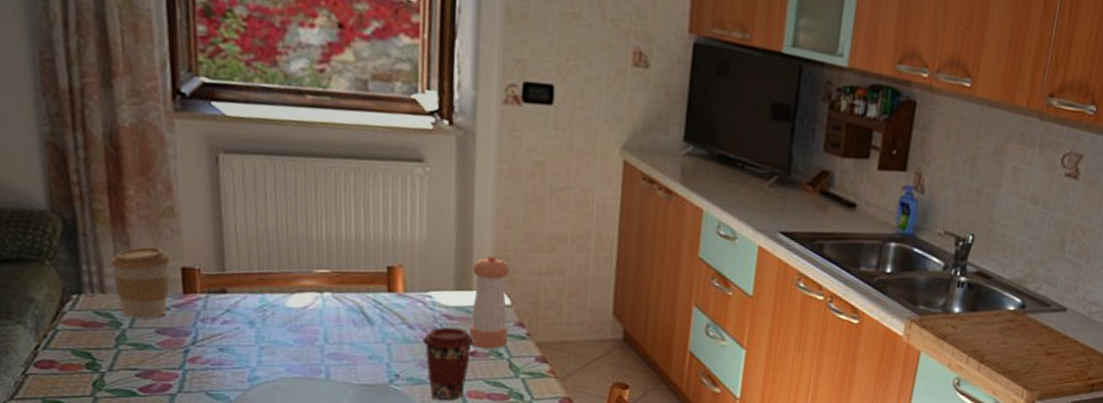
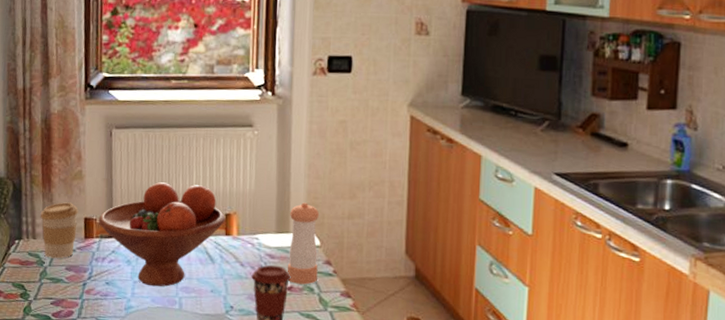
fruit bowl: none [203,225,388,354] -> present [98,182,226,287]

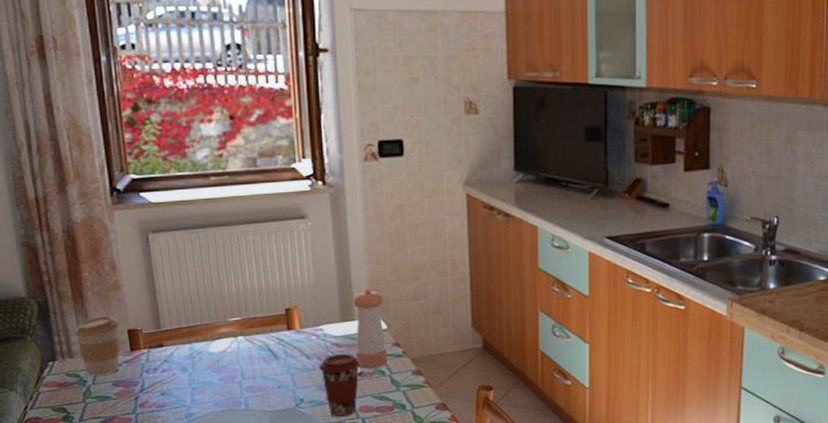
fruit bowl: present [98,182,226,287] -> none [144,283,286,391]

